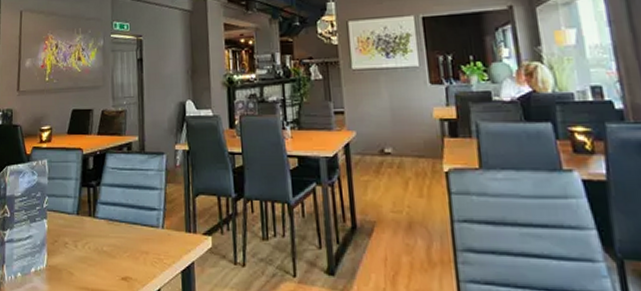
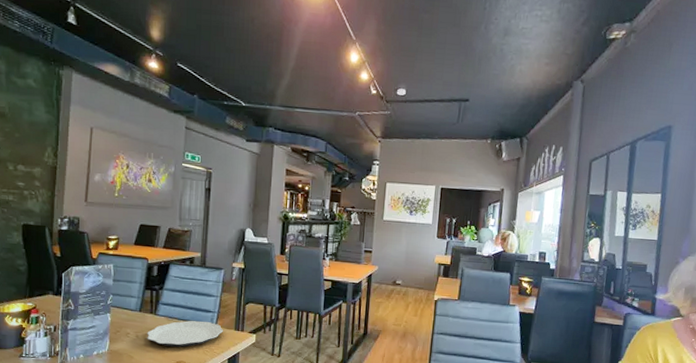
plate: none [87,222,172,258] -> present [147,320,223,347]

